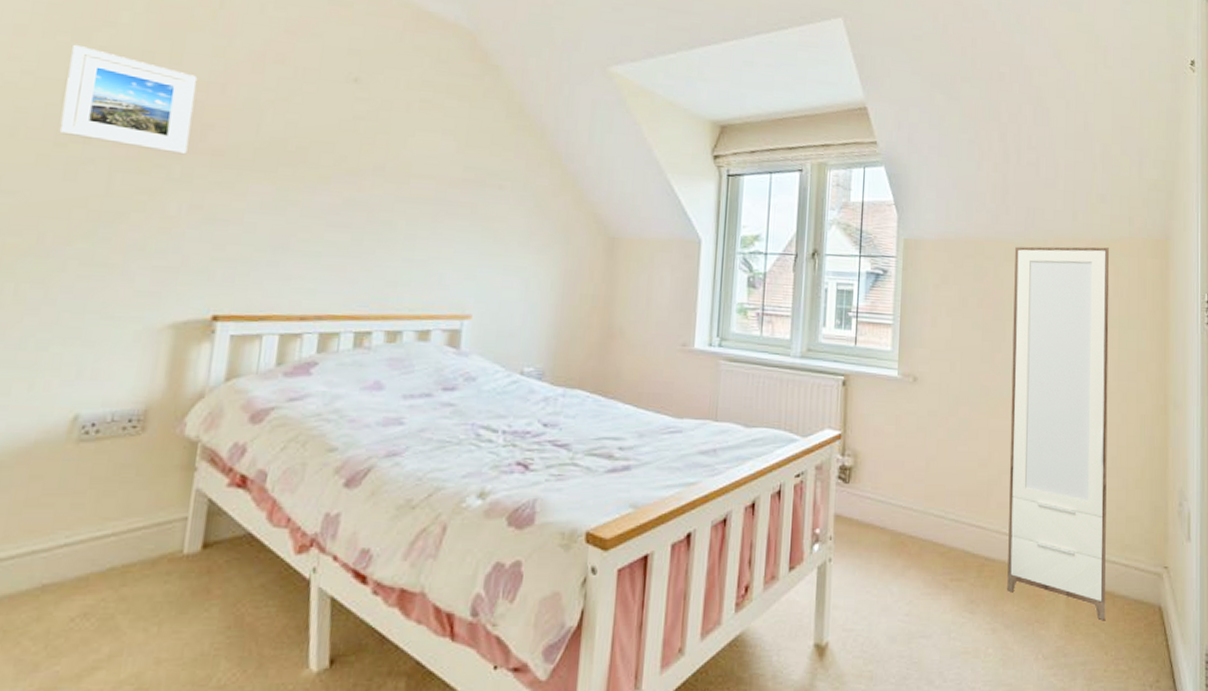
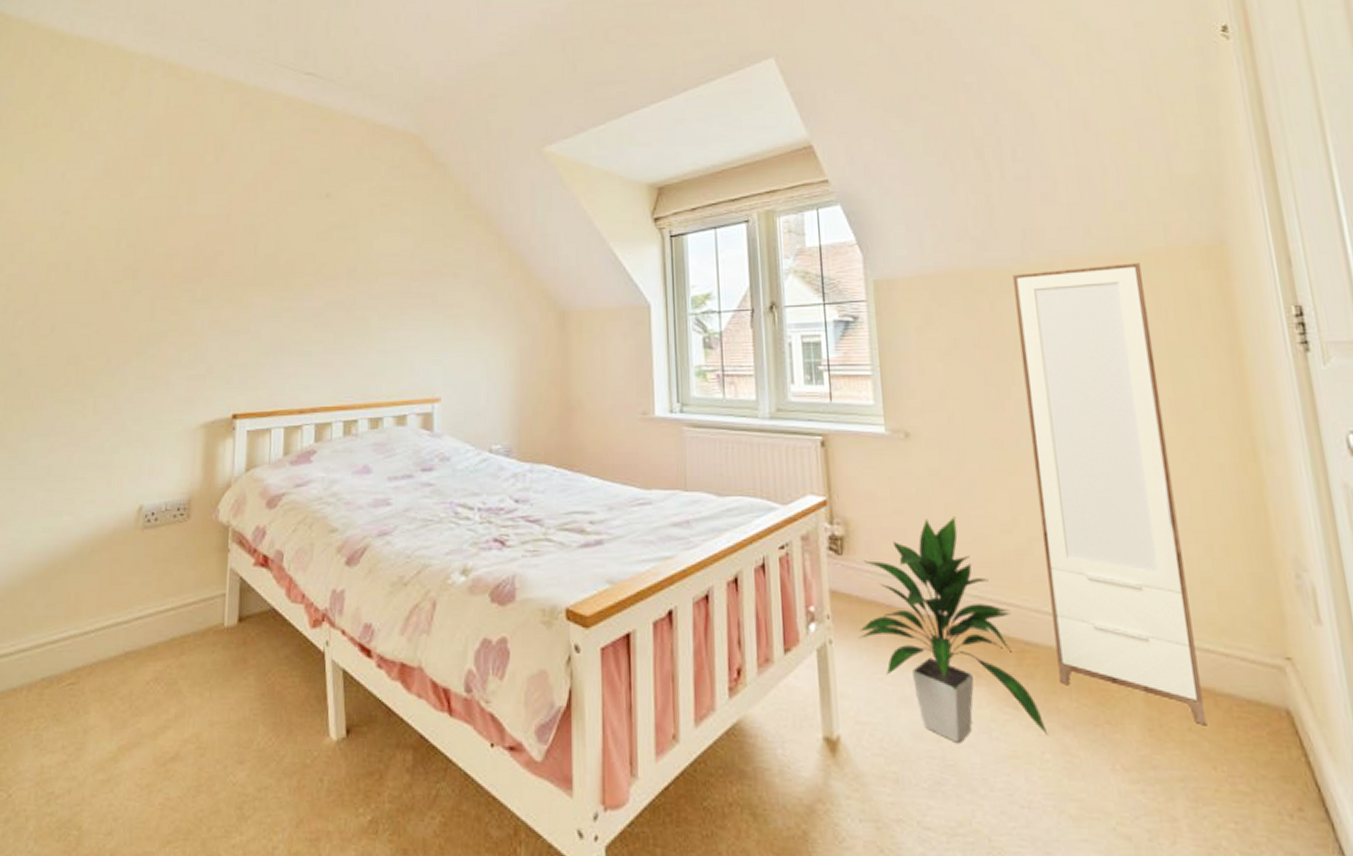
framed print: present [59,45,198,155] -> none [116,200,209,279]
indoor plant: none [854,452,993,643] -> present [858,517,1048,743]

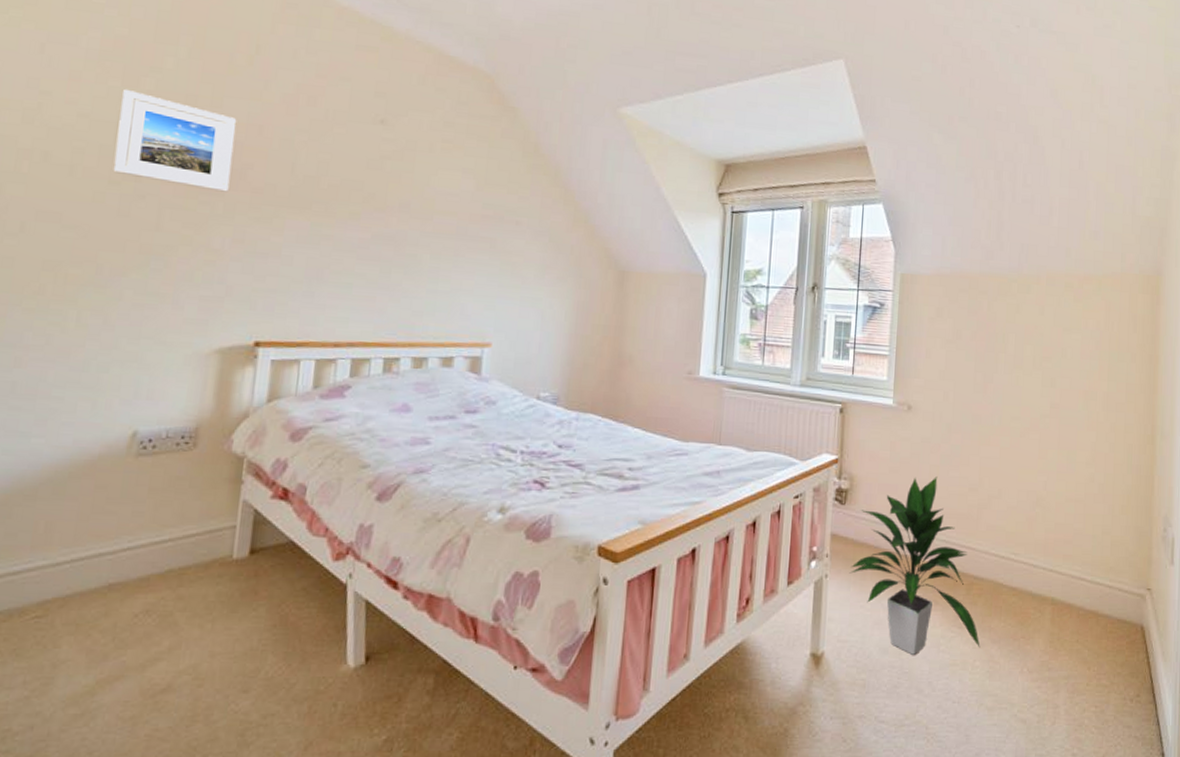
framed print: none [116,200,209,279] -> present [113,90,237,192]
cabinet: present [1013,263,1206,726] -> none [995,281,1101,638]

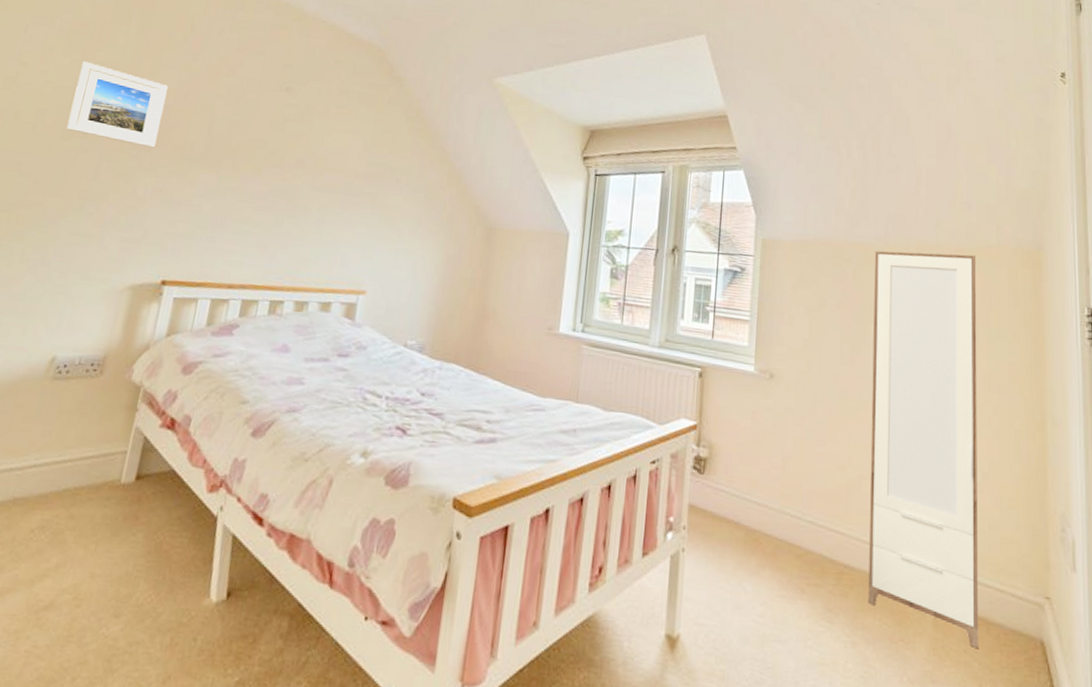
indoor plant: present [849,477,980,655] -> none [707,450,853,648]
cabinet: none [995,281,1101,638] -> present [868,250,978,649]

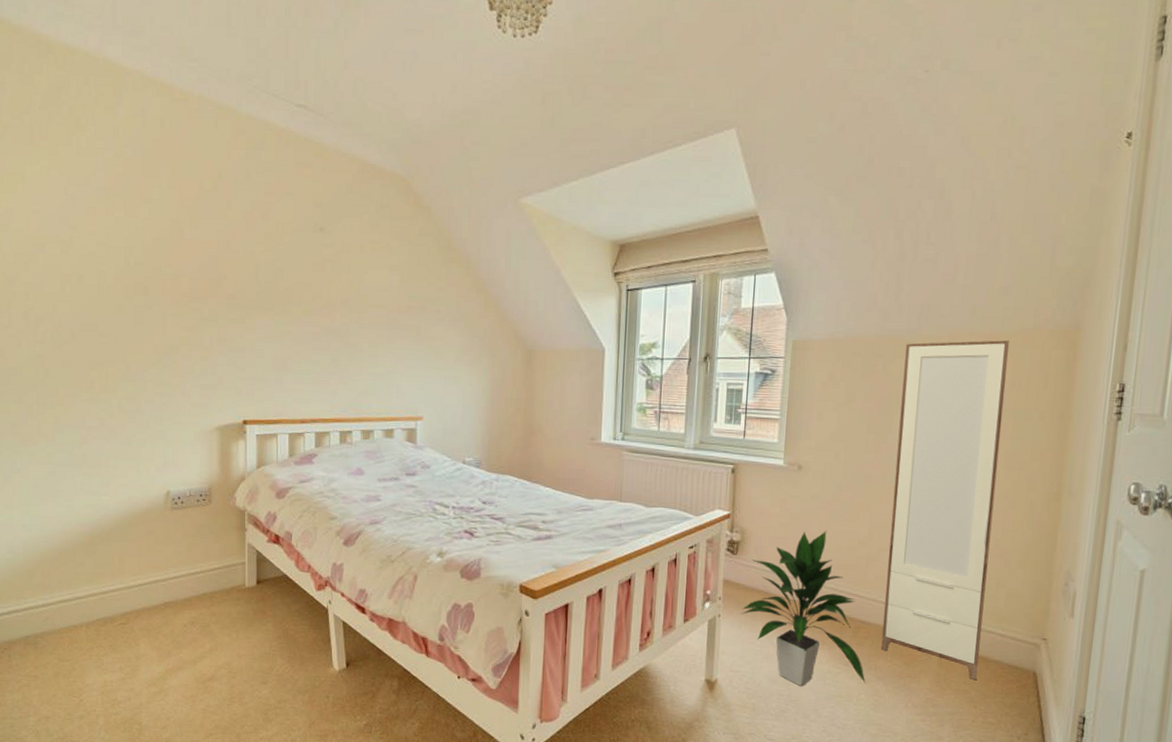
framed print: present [66,62,169,148] -> none [126,220,211,299]
indoor plant: none [707,450,853,648] -> present [740,531,866,686]

